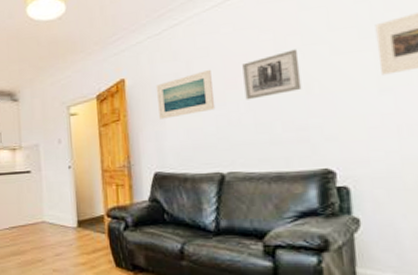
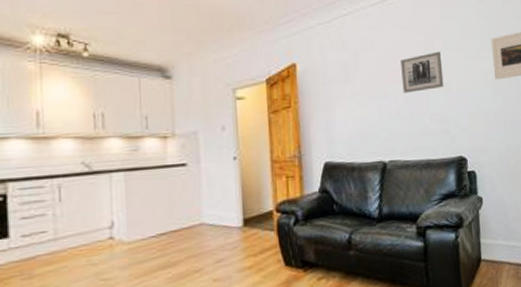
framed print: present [155,69,216,119] -> none [326,62,379,108]

